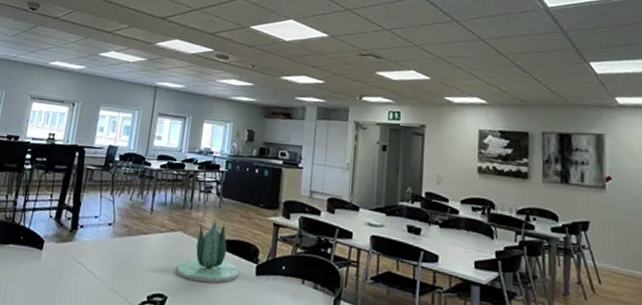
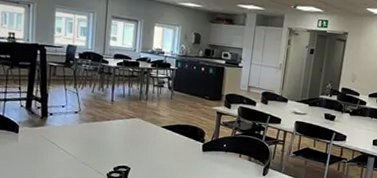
succulent plant: present [176,220,240,284] -> none [136,109,189,158]

